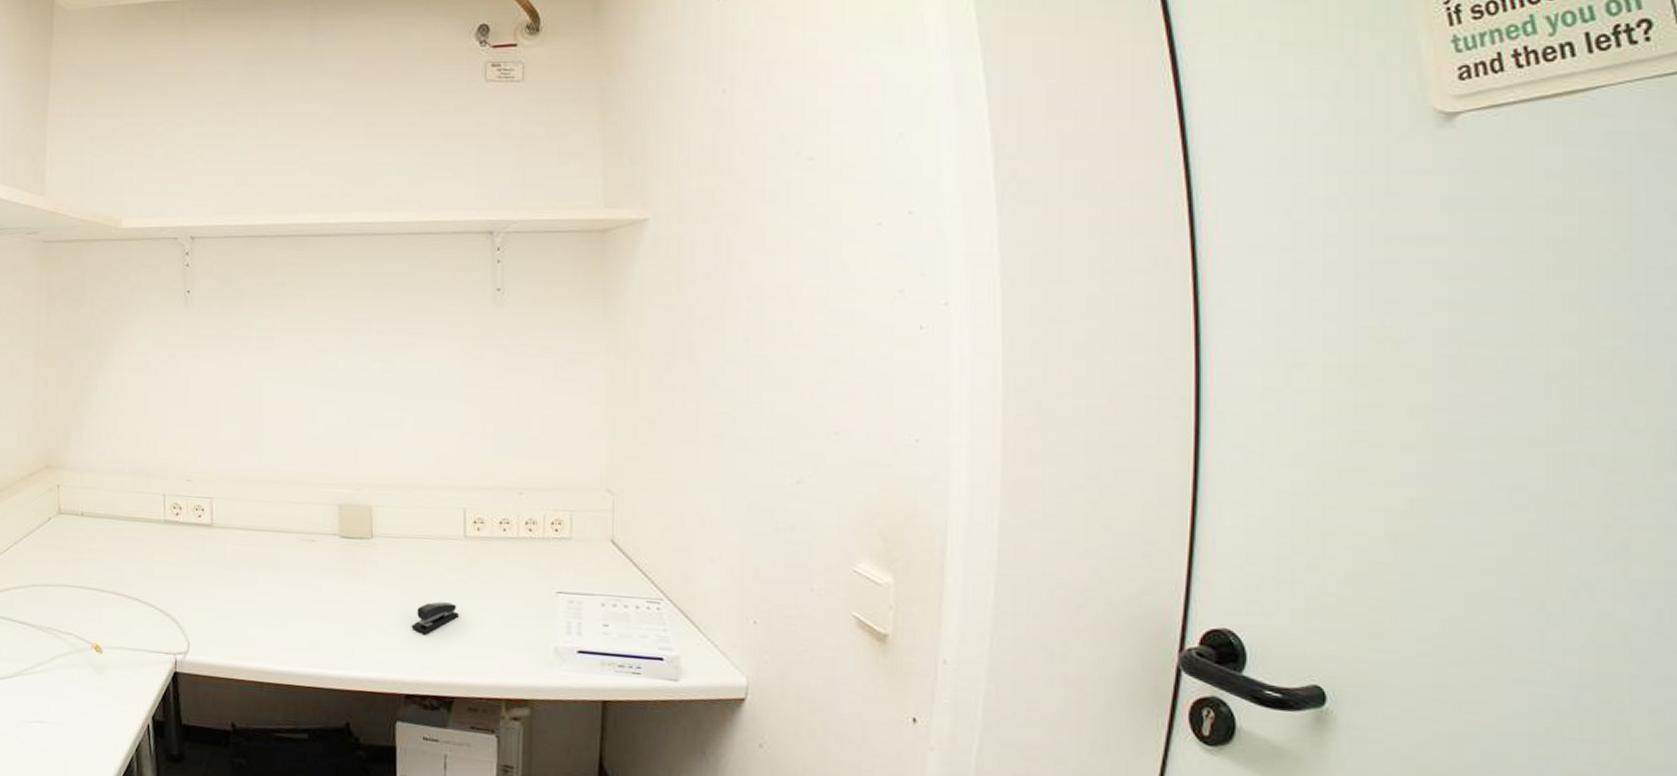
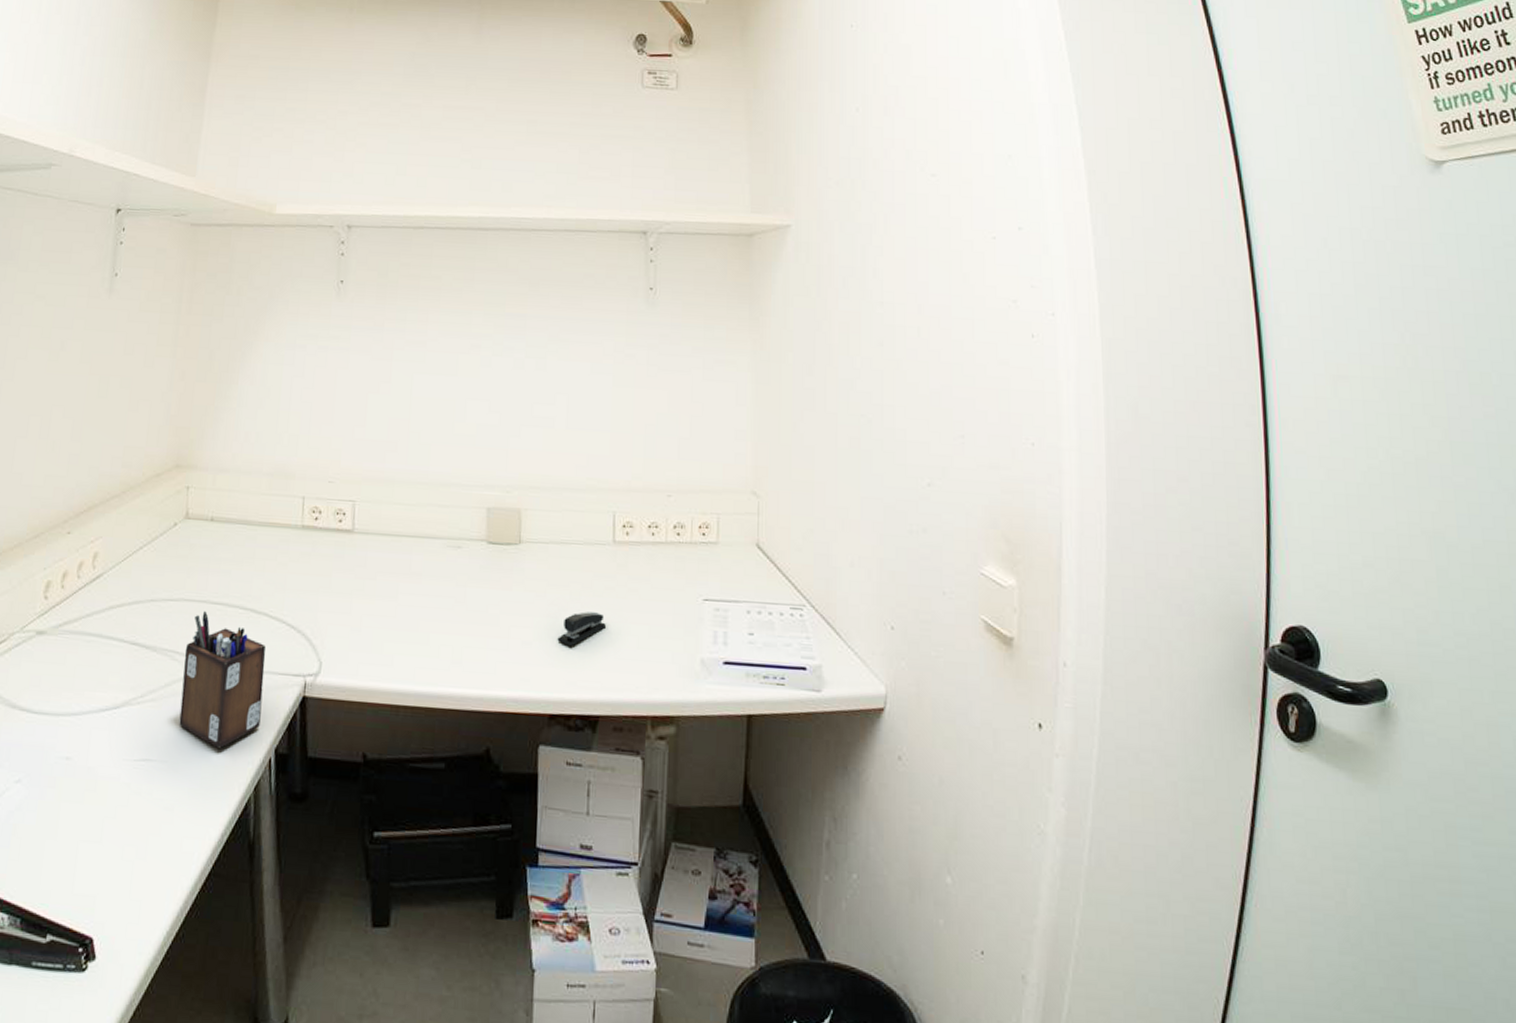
desk organizer: none [66,596,139,714] -> present [179,611,266,748]

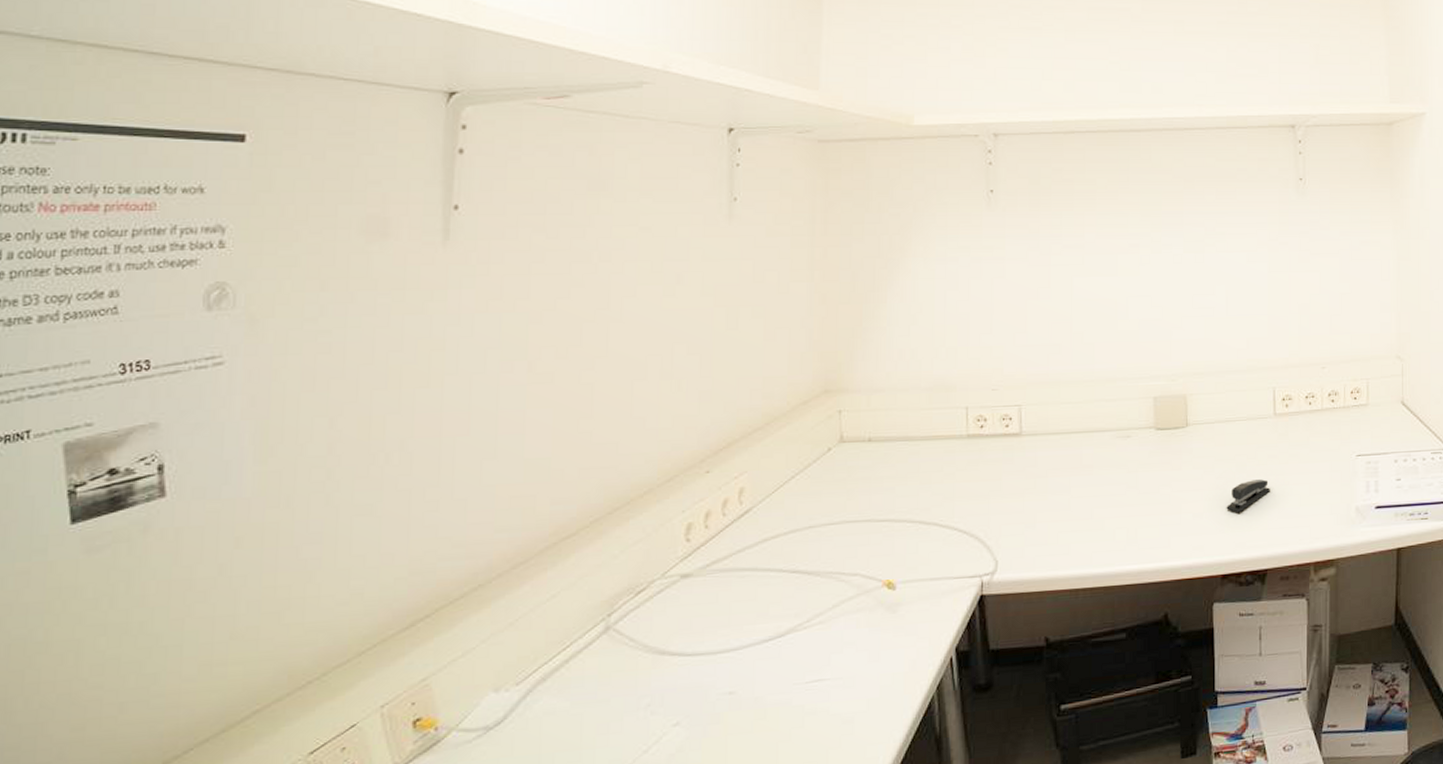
desk organizer: present [179,611,266,748] -> none [851,530,939,657]

